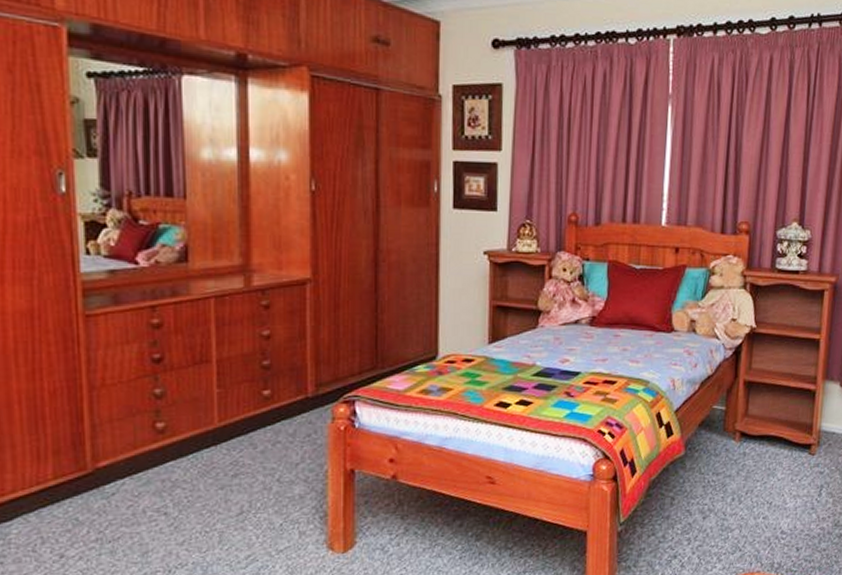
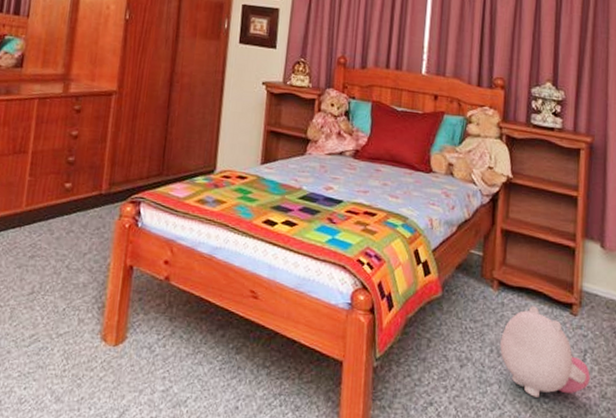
plush toy: none [741,451,825,535] -> present [500,306,590,397]

